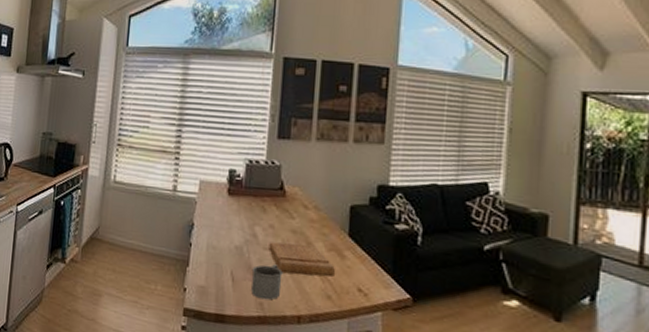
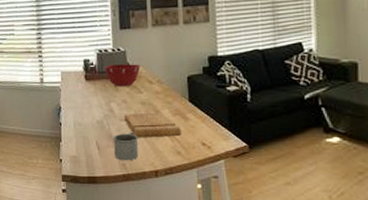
mixing bowl: none [252,179,297,209] -> present [103,64,141,87]

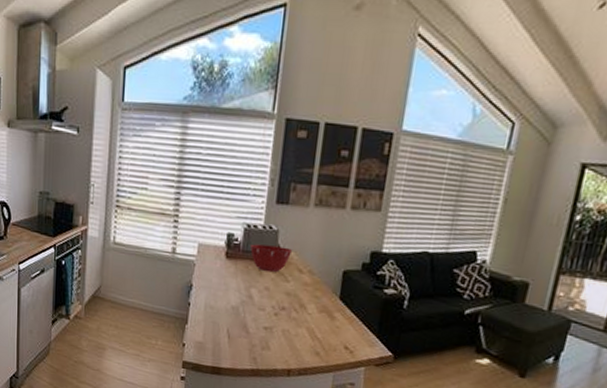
mug: present [112,132,139,161] -> none [246,323,276,356]
cutting board: present [124,112,181,138] -> none [263,303,325,337]

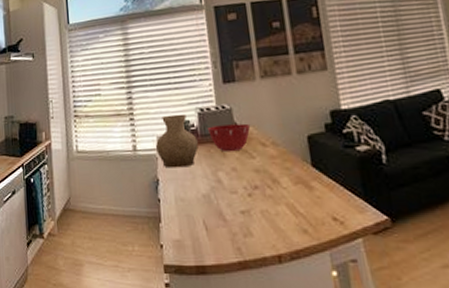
vase: none [195,224,238,279] -> present [156,114,198,168]

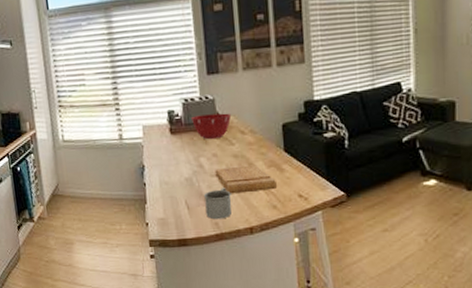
vase: present [156,114,198,168] -> none [141,104,182,155]
mug: none [223,207,256,244] -> present [203,188,232,220]
cutting board: none [235,181,306,214] -> present [215,165,277,194]

